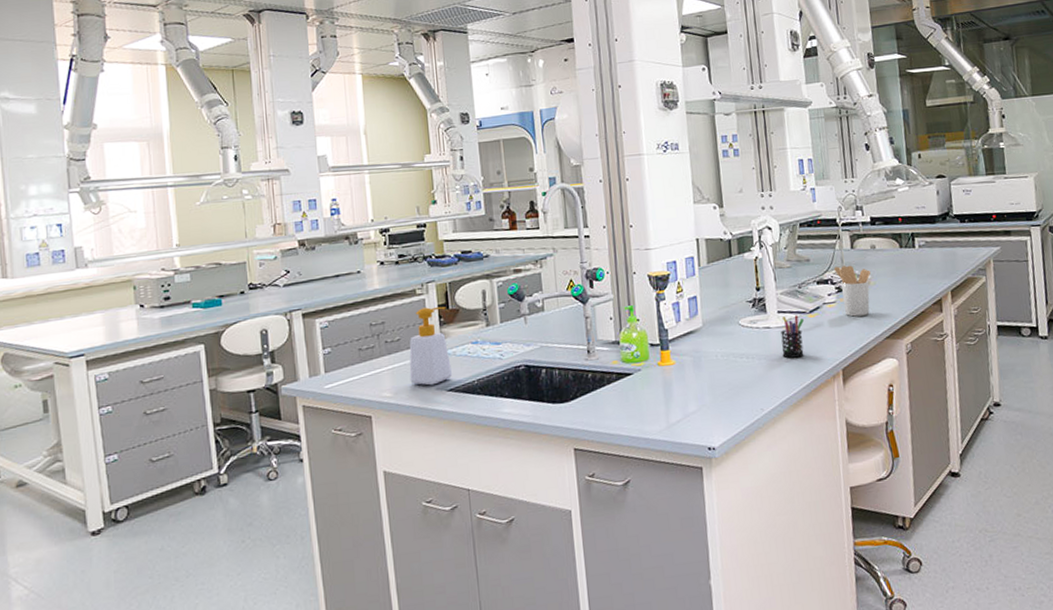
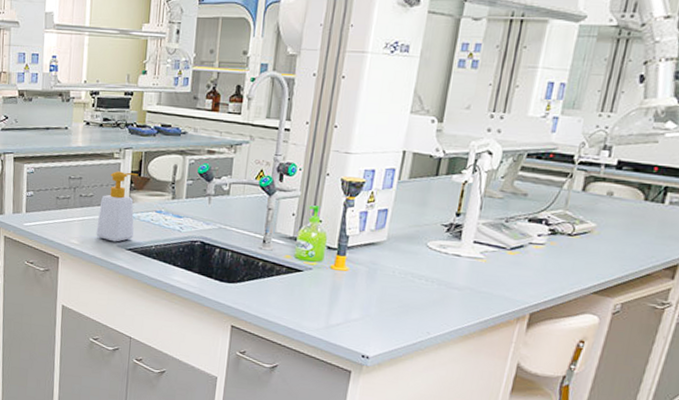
pen holder: present [780,315,805,358] -> none [466,248,502,292]
utensil holder: present [834,265,871,317] -> none [552,207,597,265]

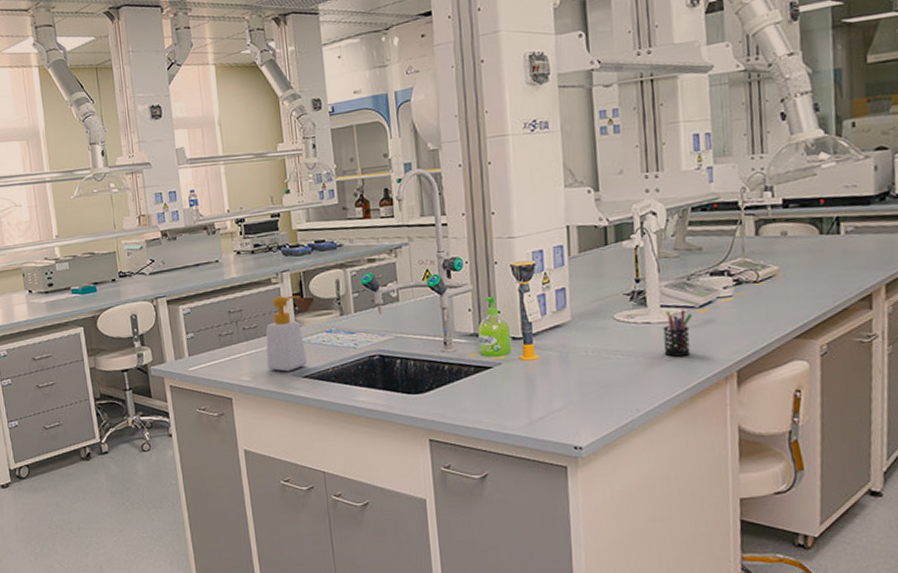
pen holder: none [466,248,502,292] -> present [663,310,693,357]

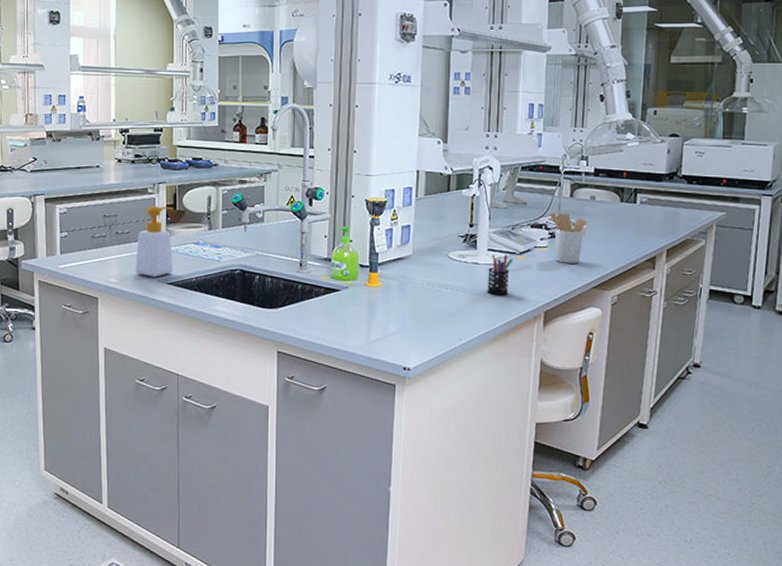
utensil holder: none [733,254,779,313] -> present [550,213,586,263]

